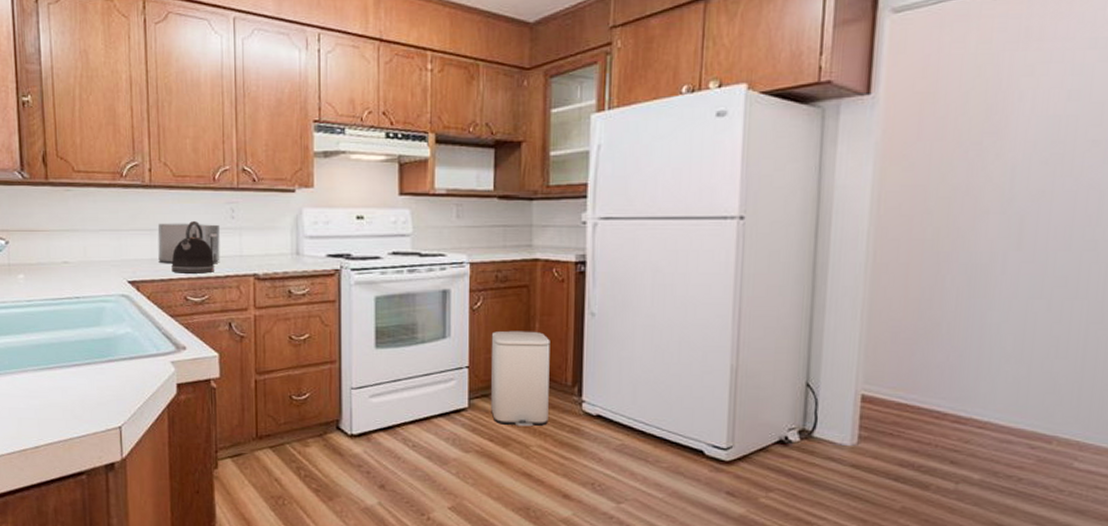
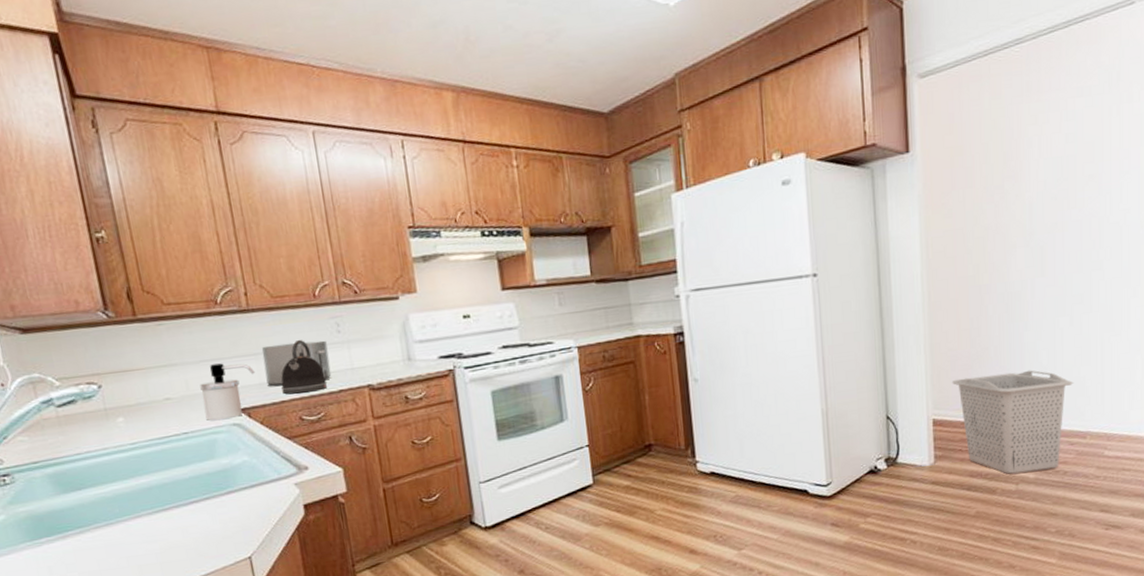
soap dispenser: none [96,235,149,290] -> present [199,363,256,421]
pedal bin: present [491,330,550,427] -> none [605,403,668,495]
laundry basket: none [889,353,1044,473] -> present [951,370,1074,474]

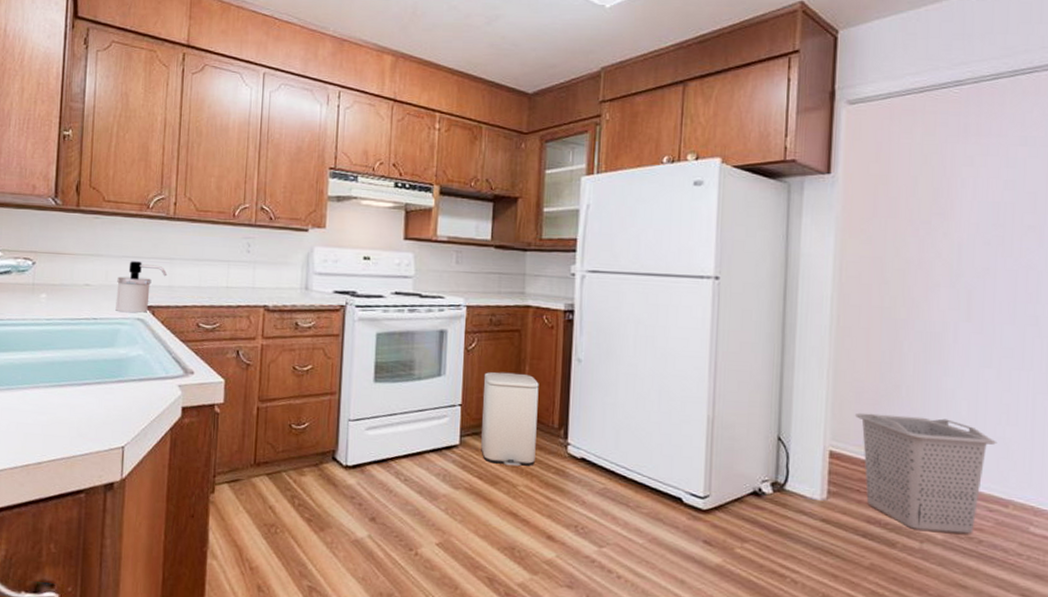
toaster: present [261,340,332,386] -> none [175,253,236,293]
kettle: present [280,339,328,395] -> none [186,252,228,303]
pedal bin: none [605,403,668,495] -> present [481,372,539,467]

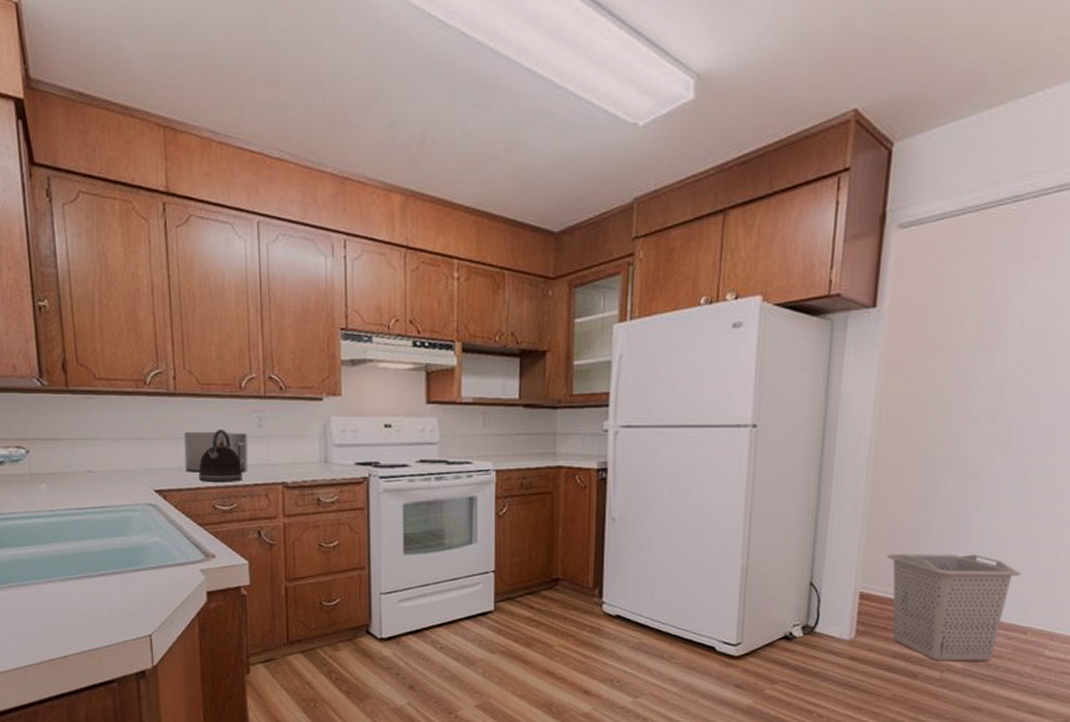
soap dispenser: present [115,261,168,314] -> none [121,443,175,499]
toaster: none [175,253,236,293] -> present [183,431,248,473]
kettle: none [186,252,228,303] -> present [197,428,243,482]
pedal bin: present [481,372,539,467] -> none [516,536,573,628]

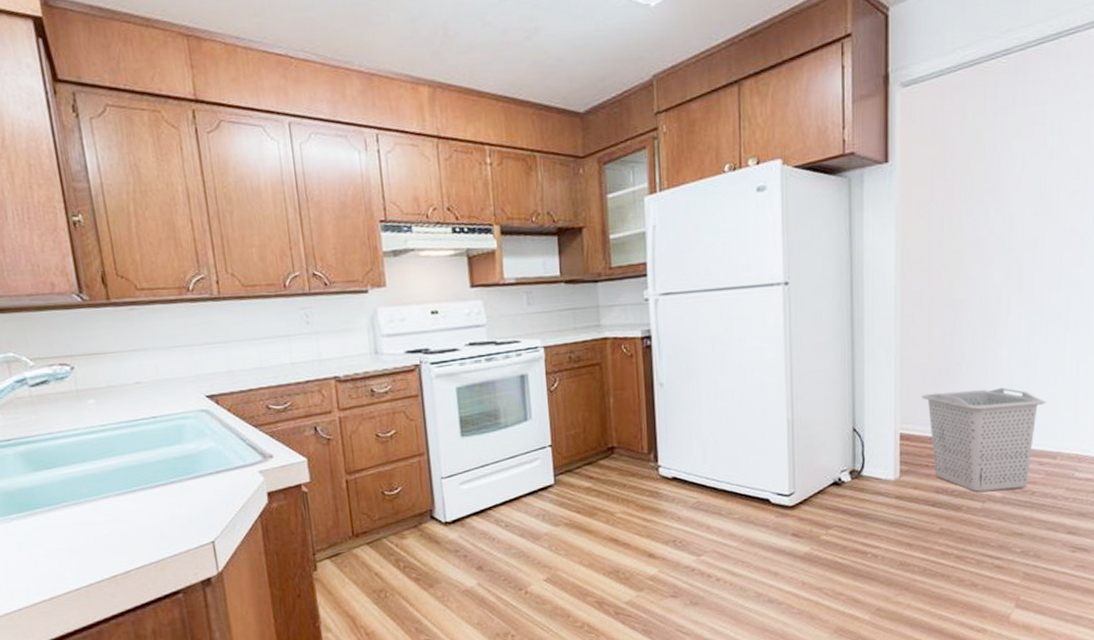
toaster: present [183,431,248,473] -> none [231,330,299,374]
kettle: present [197,428,243,482] -> none [248,329,295,383]

